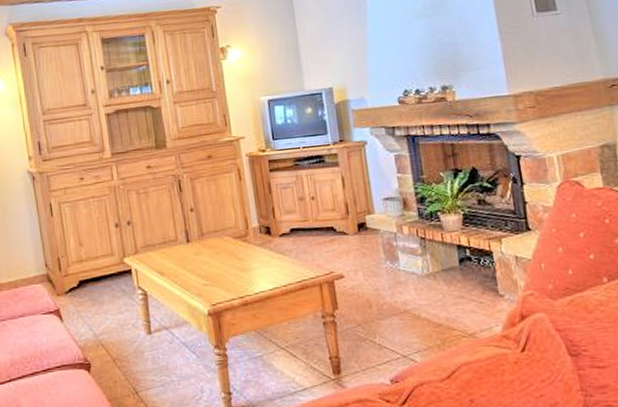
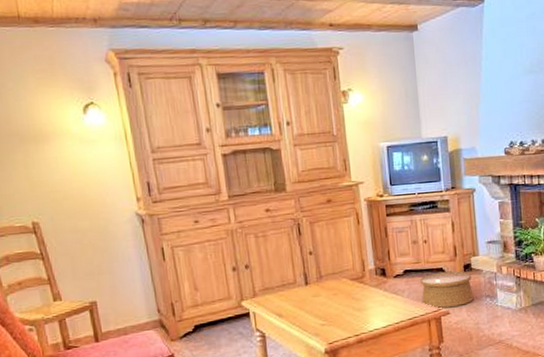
woven basket: none [309,230,371,271] -> present [420,270,474,308]

